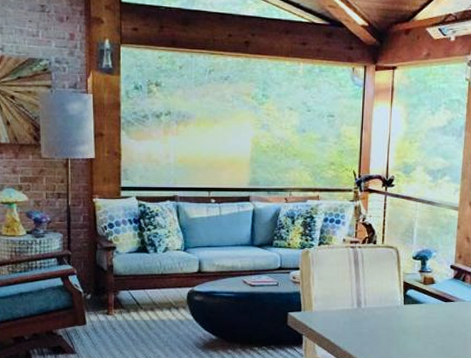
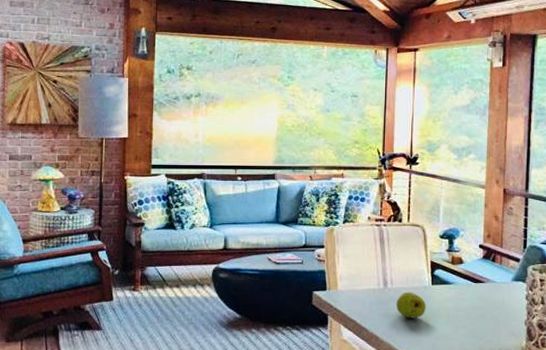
fruit: none [369,311,398,337] -> present [396,292,426,318]

